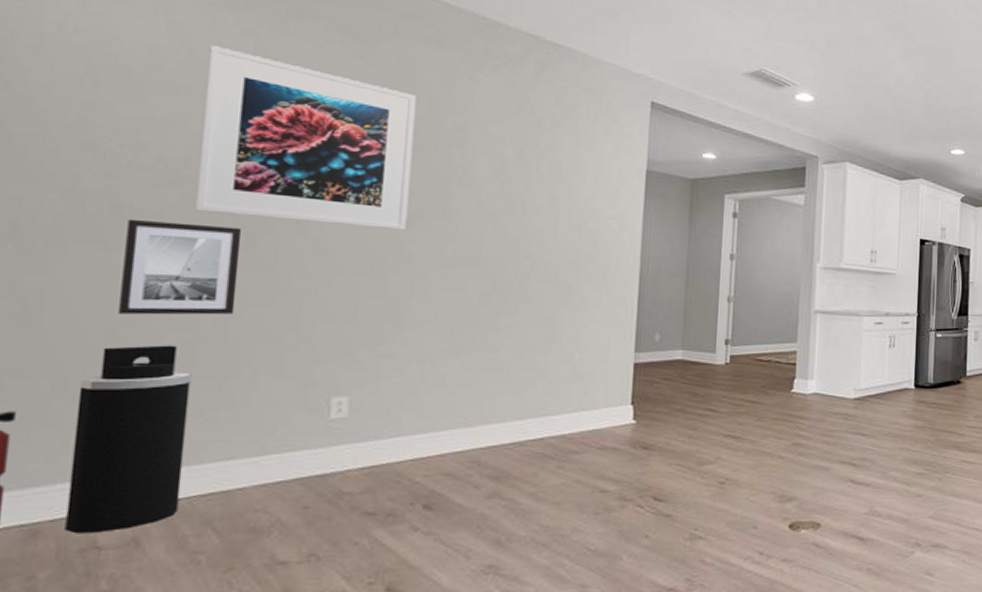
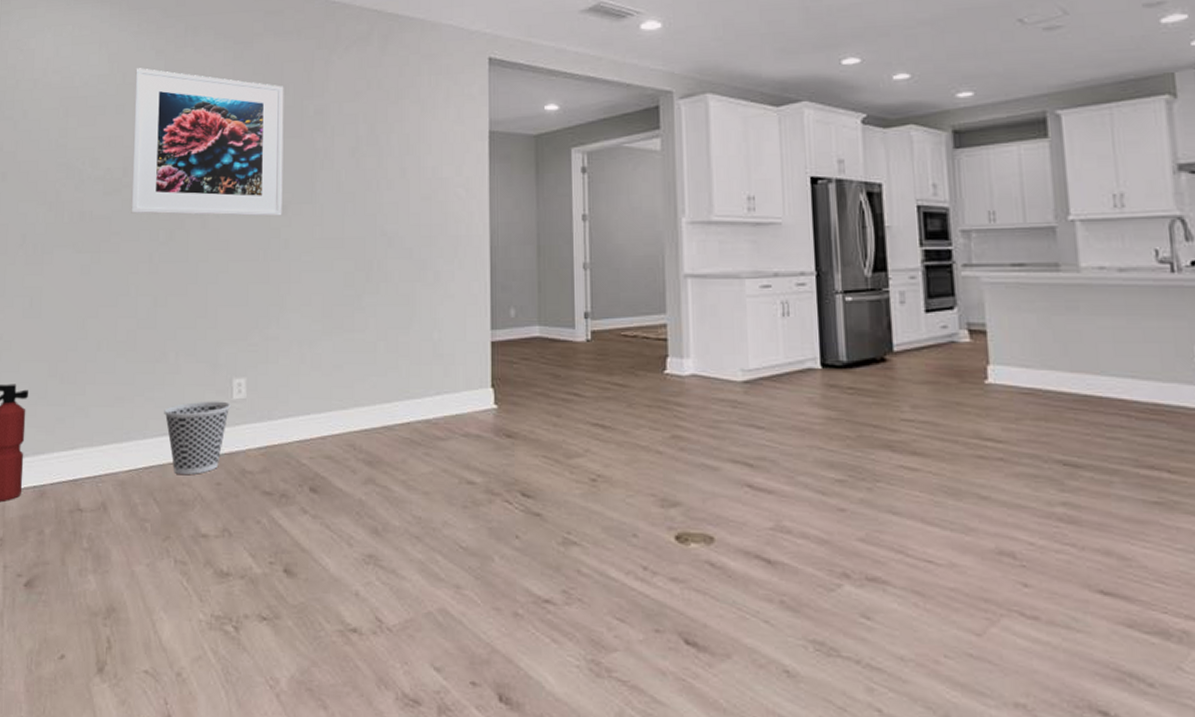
trash can: present [64,345,191,533] -> none [60,332,134,496]
wall art: present [119,219,242,315] -> none [86,224,163,306]
wastebasket: none [232,421,327,501] -> present [164,401,231,476]

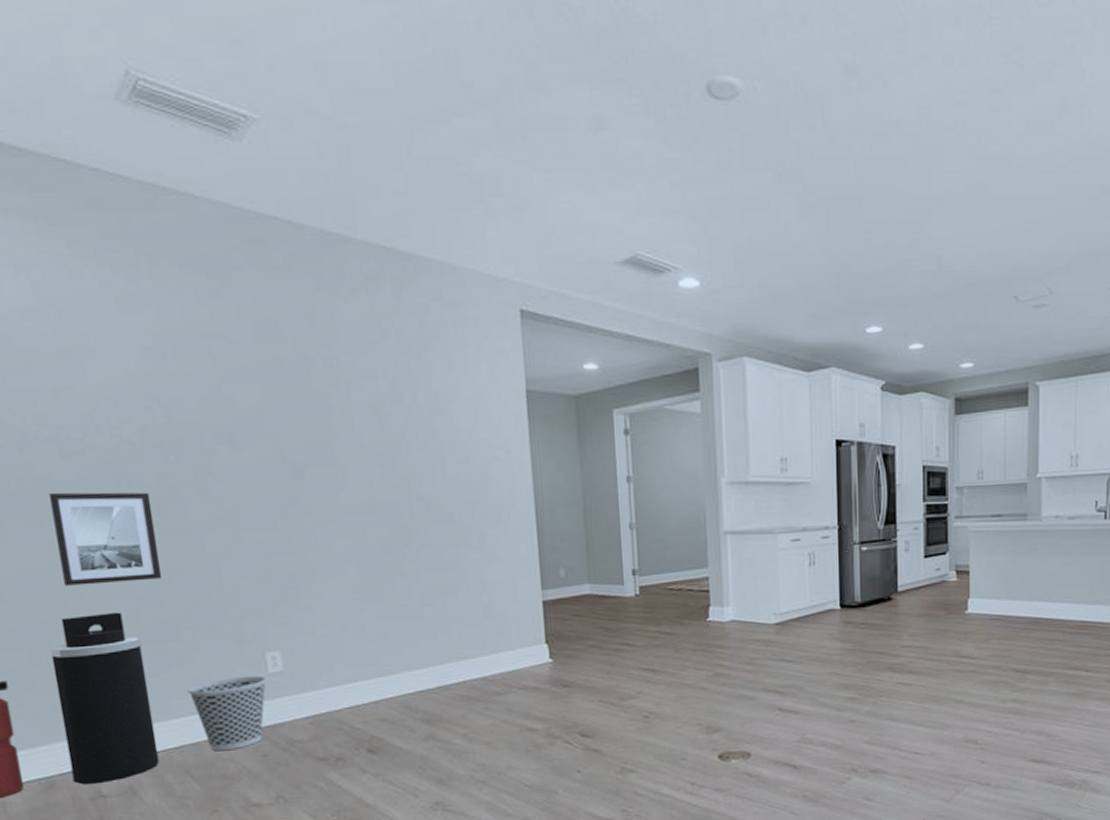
trash can: none [60,332,134,496] -> present [50,612,160,784]
wall art: none [86,224,163,306] -> present [49,492,162,586]
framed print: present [131,68,284,217] -> none [75,302,299,482]

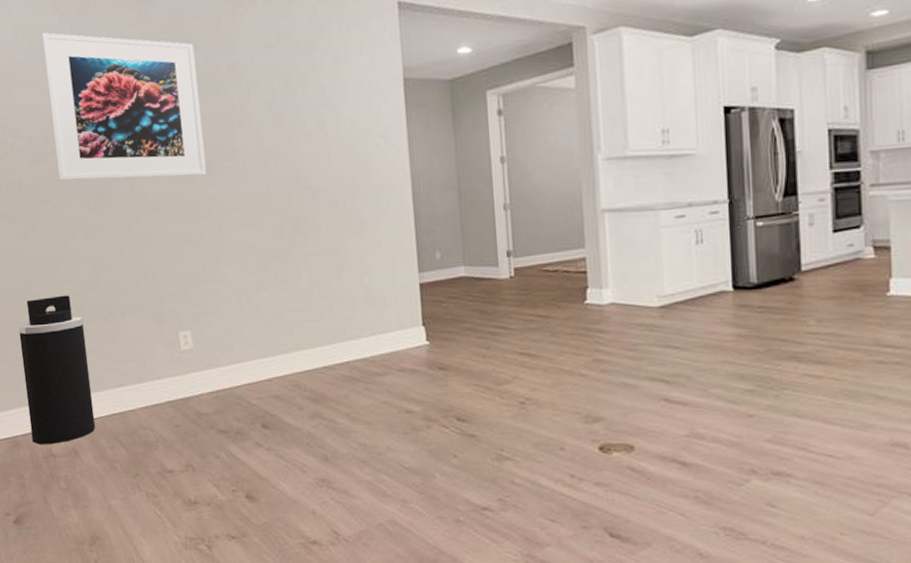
wall art: present [49,492,162,586] -> none [20,190,100,273]
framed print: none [75,302,299,482] -> present [41,32,207,181]
wastebasket: present [187,675,267,751] -> none [118,352,180,421]

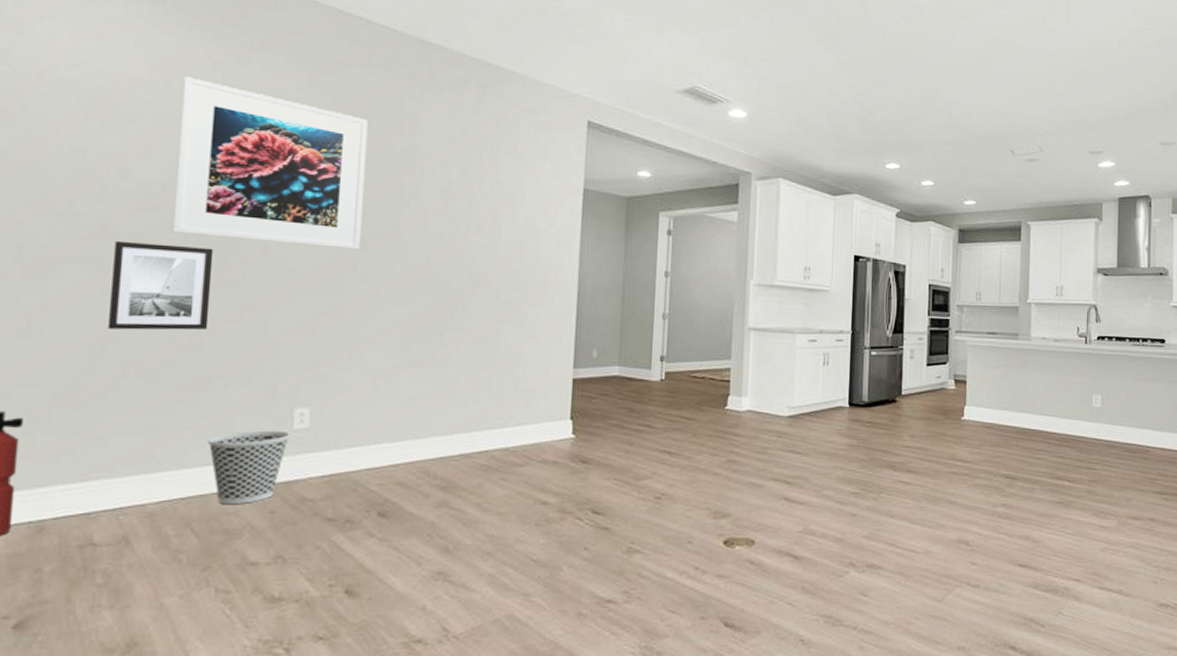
trash can: present [18,295,96,444] -> none [65,358,171,530]
wall art: none [20,190,100,273] -> present [108,240,214,330]
wastebasket: none [118,352,180,421] -> present [208,430,291,505]

